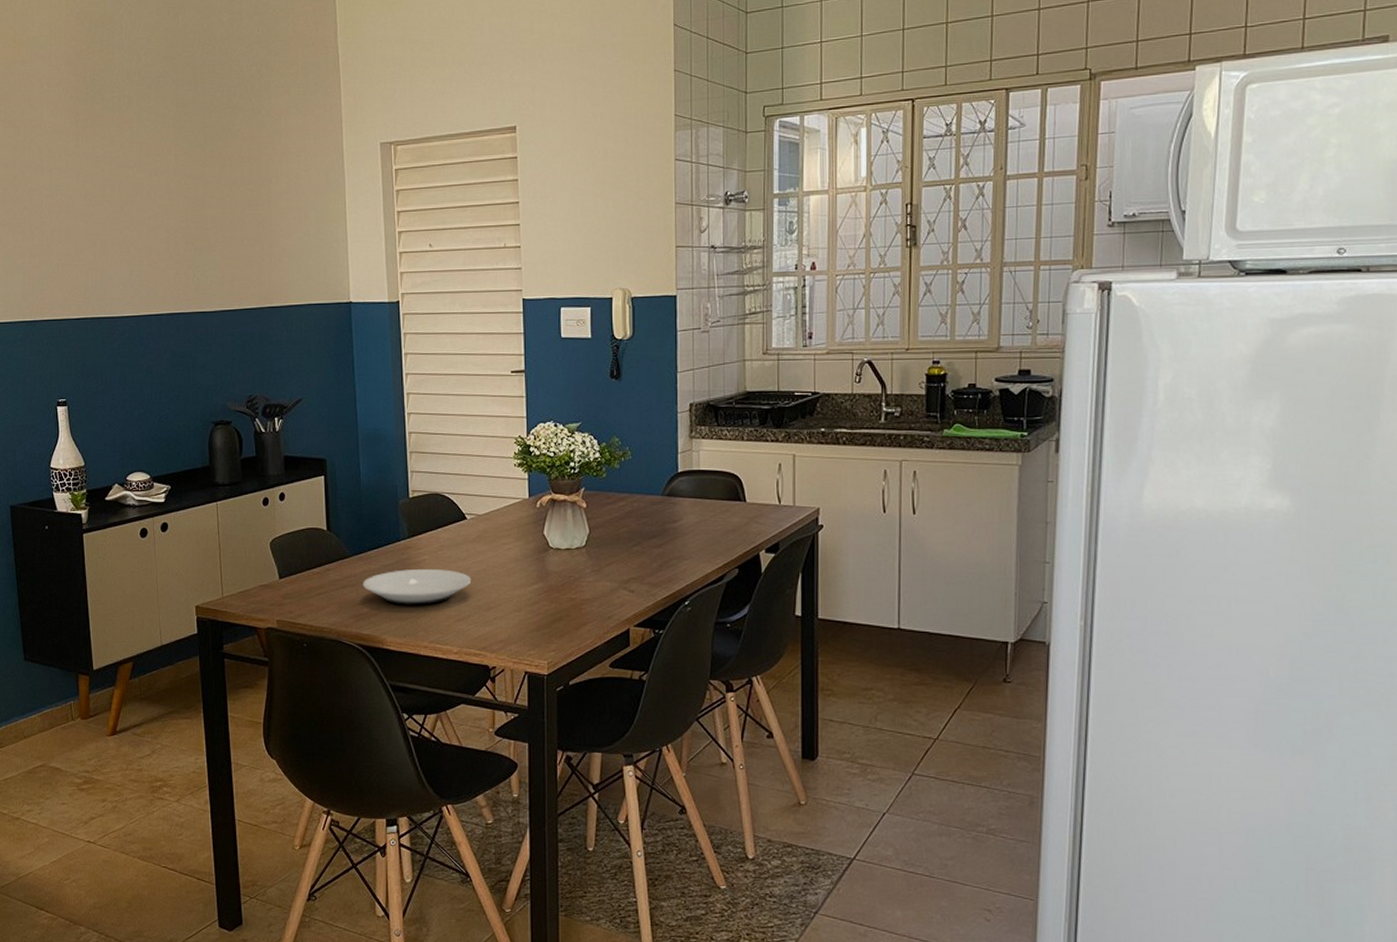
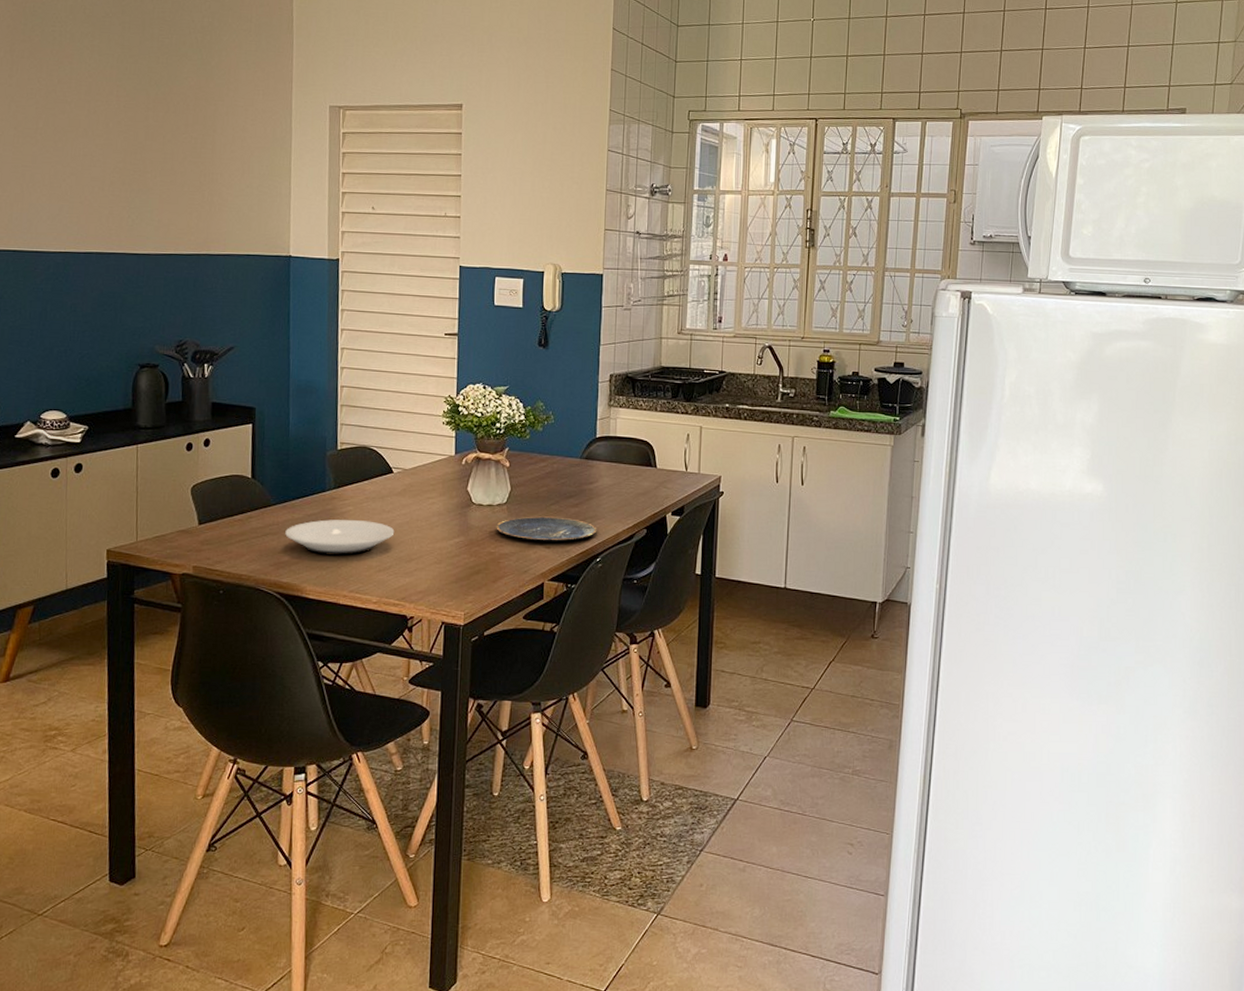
plate: none [576,559,684,586] -> present [496,516,597,542]

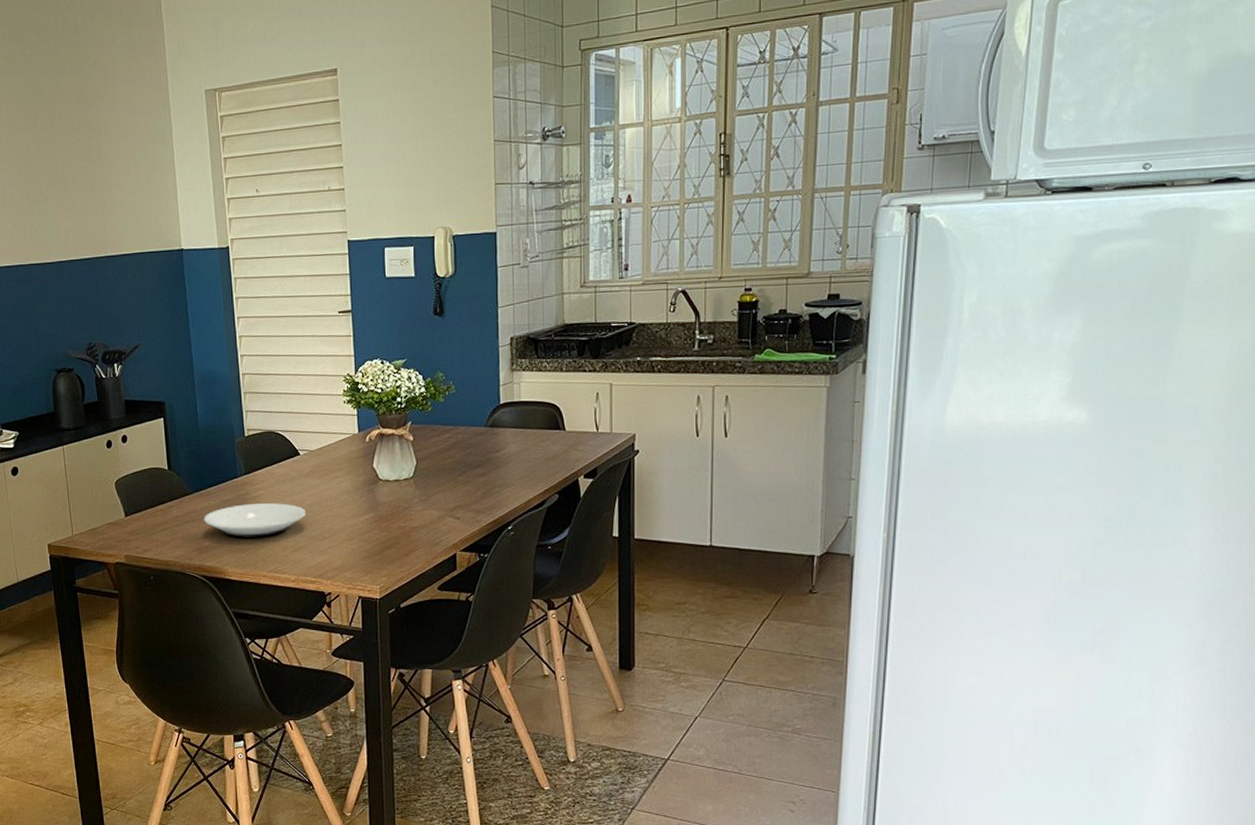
plate: present [496,516,597,542] -> none [404,487,507,513]

